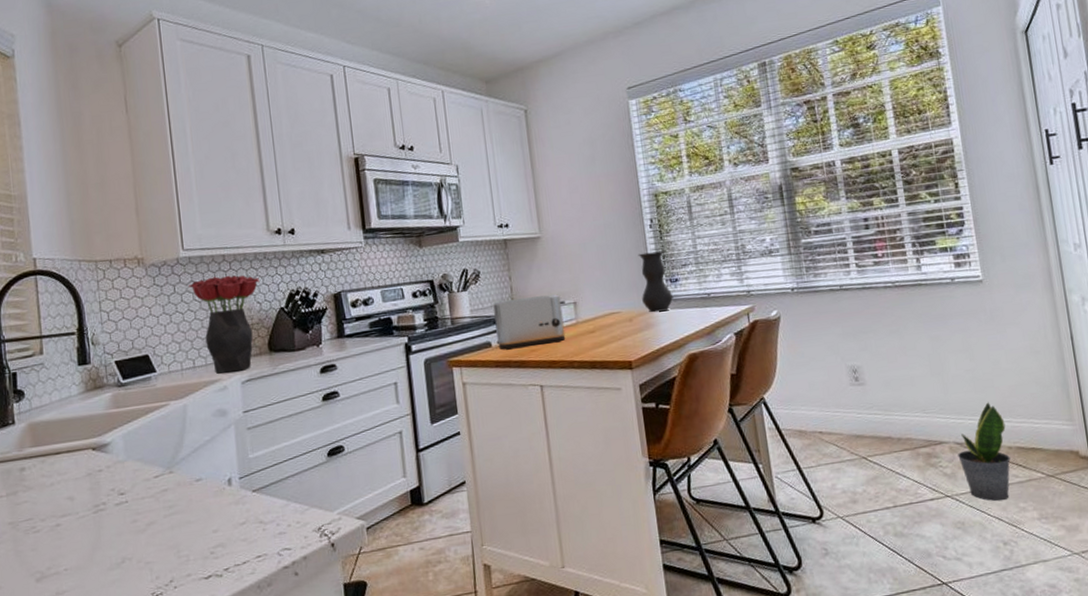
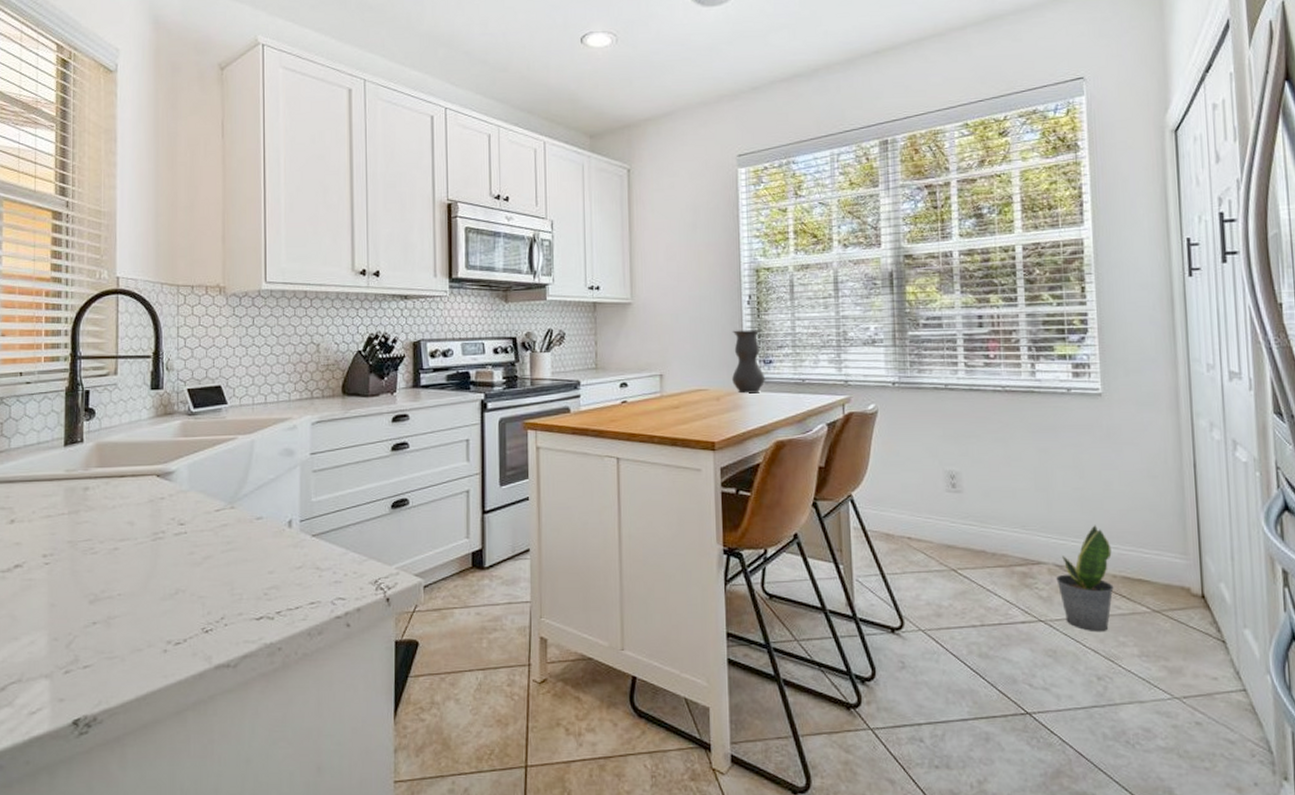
bouquet: present [189,275,260,374] -> none [268,312,340,413]
toaster: present [492,294,565,350] -> none [574,364,651,417]

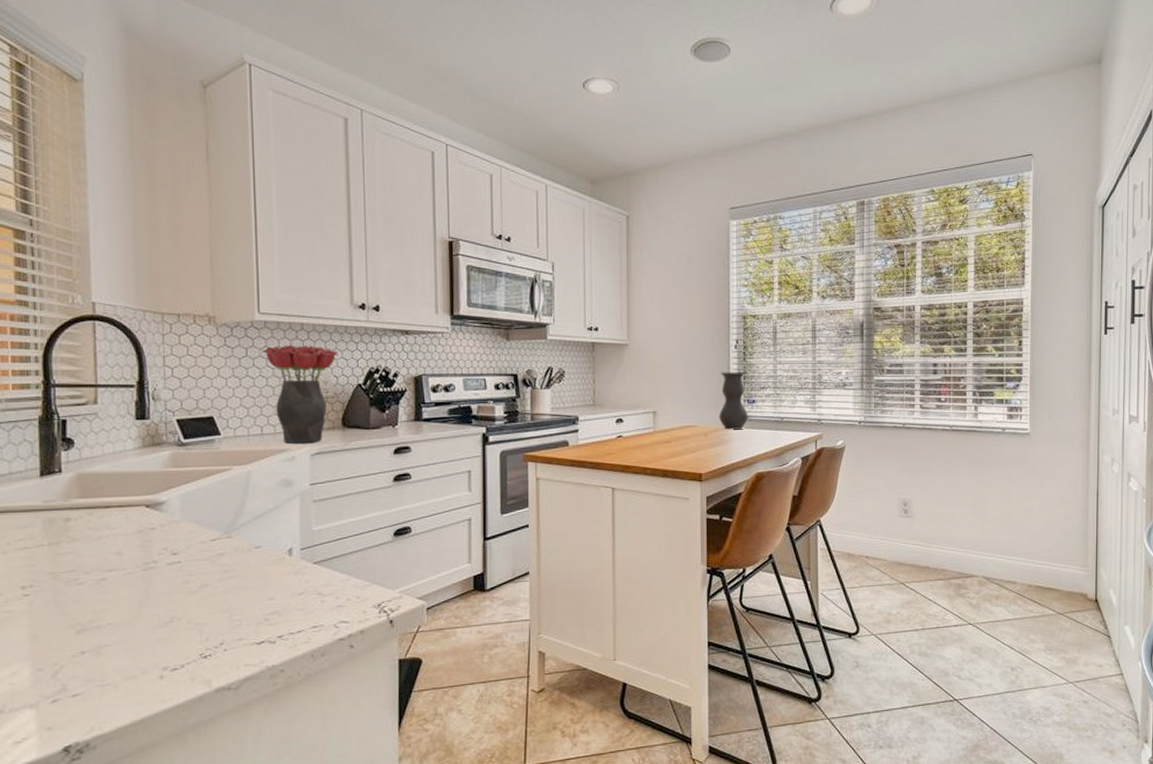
bouquet: none [268,312,340,413] -> present [262,345,339,445]
potted plant: present [1056,525,1114,631] -> none [984,544,1029,631]

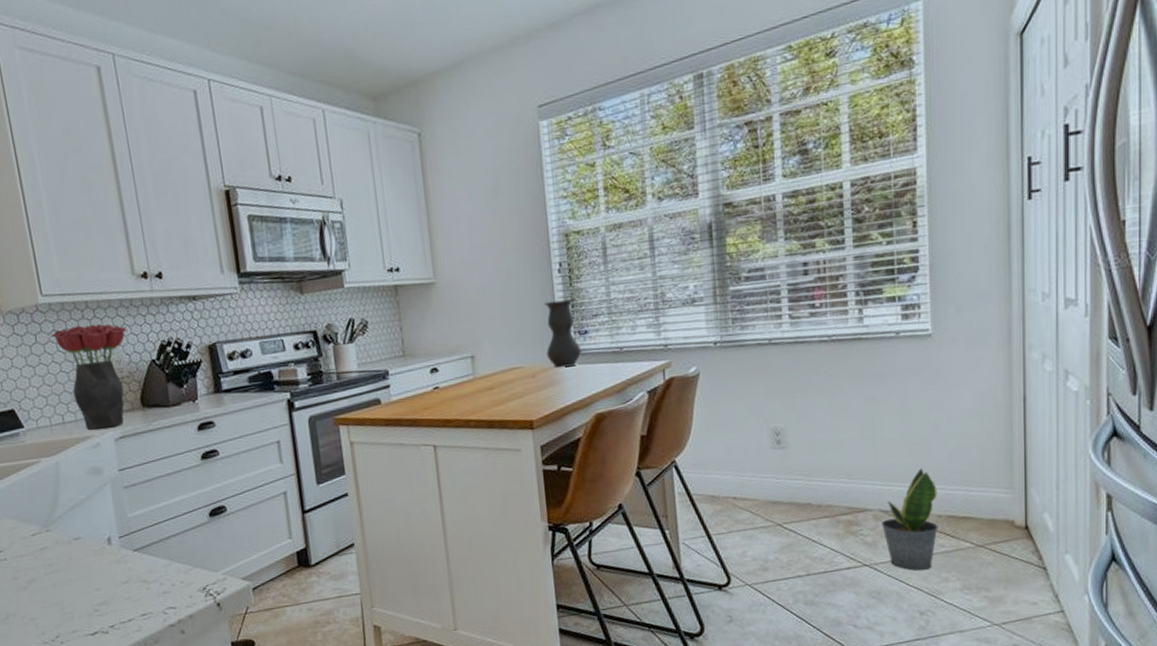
potted plant: none [984,544,1029,631] -> present [881,468,938,571]

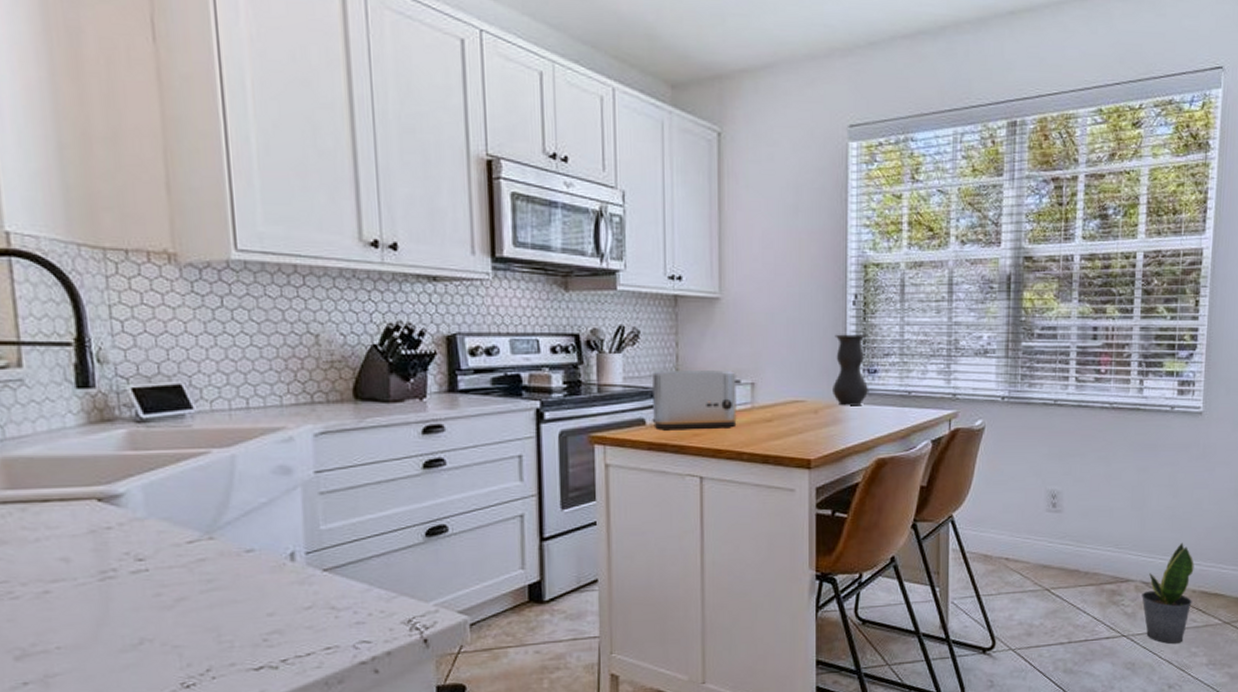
bouquet: present [51,323,128,431] -> none [243,292,345,421]
toaster: none [381,347,462,408] -> present [651,371,741,431]

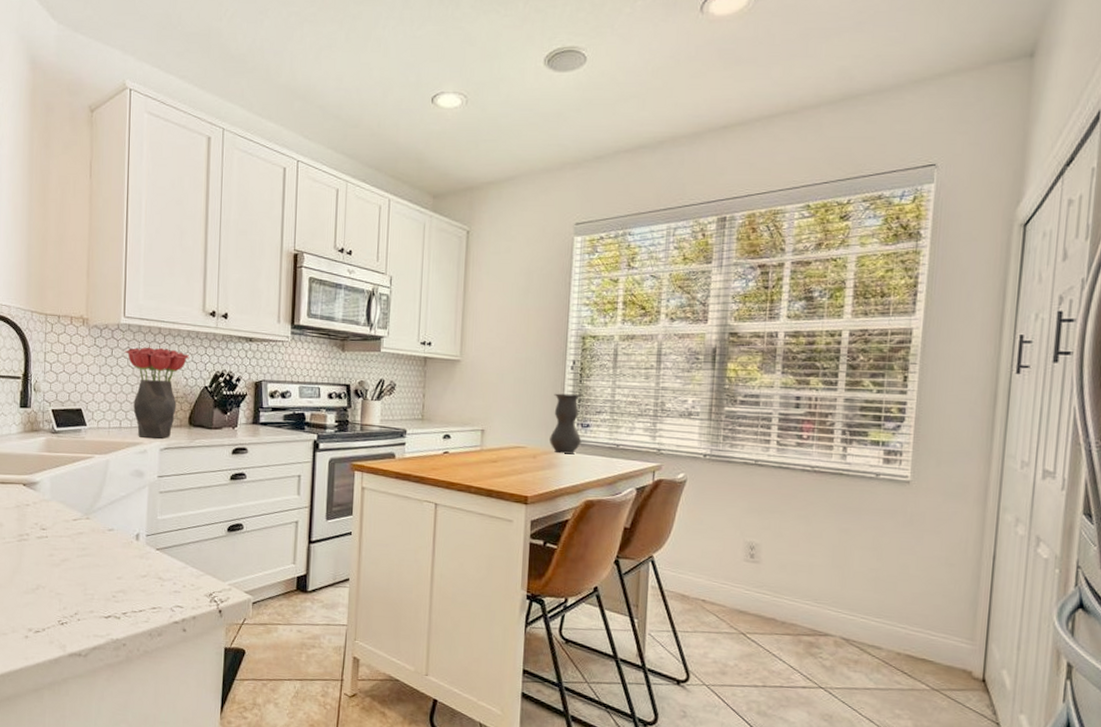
bouquet: none [243,292,345,421] -> present [125,347,189,439]
toaster: present [651,371,741,431] -> none [400,416,473,466]
potted plant: present [1142,543,1194,644] -> none [841,604,900,703]

